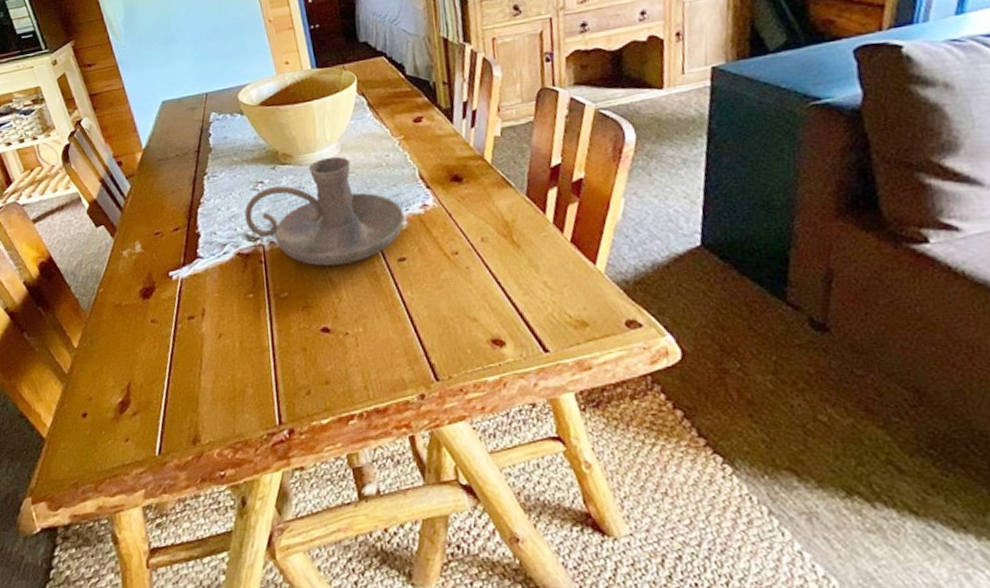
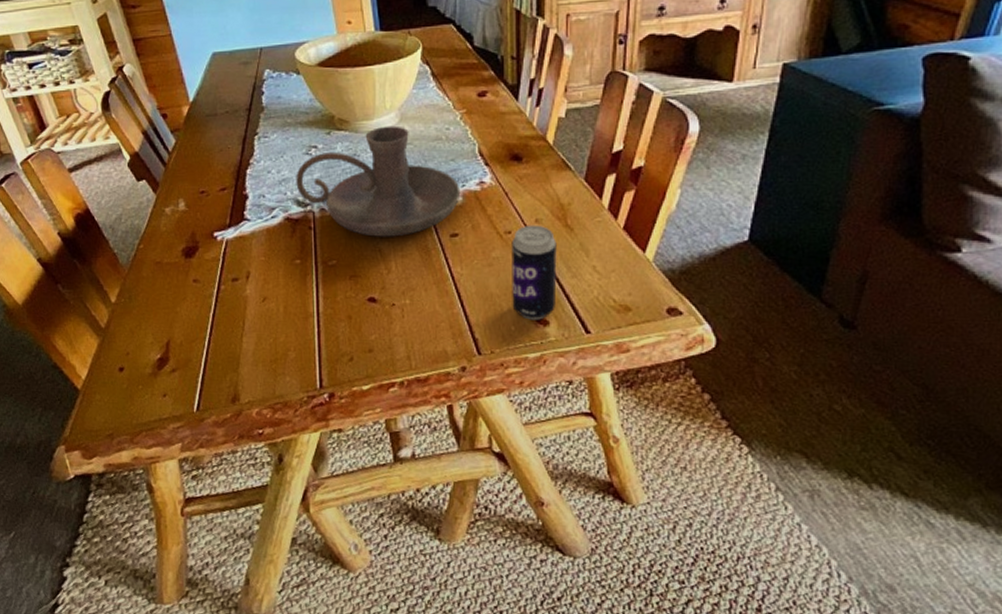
beverage can: none [459,243,510,342] -> present [511,225,557,320]

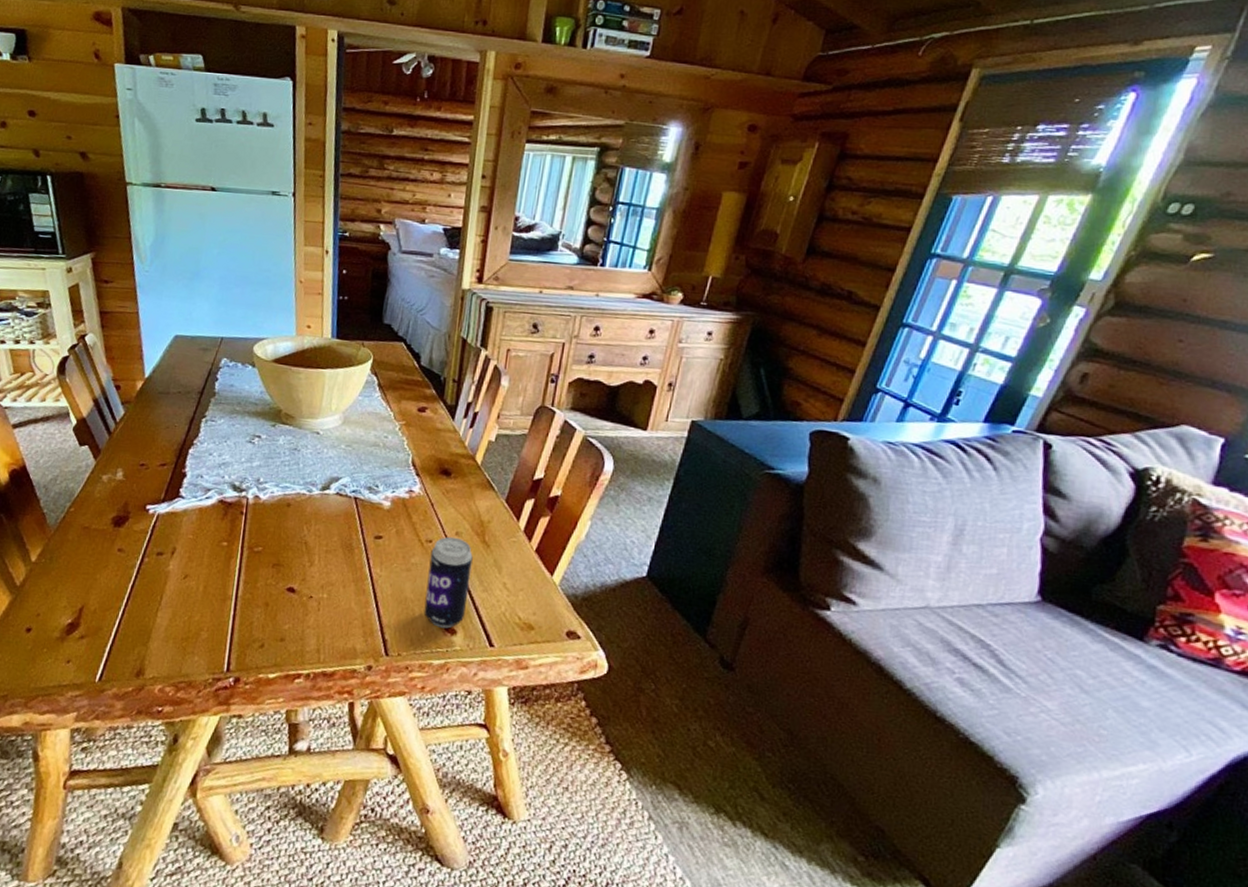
candle holder: present [296,125,461,237] -> none [234,426,390,532]

